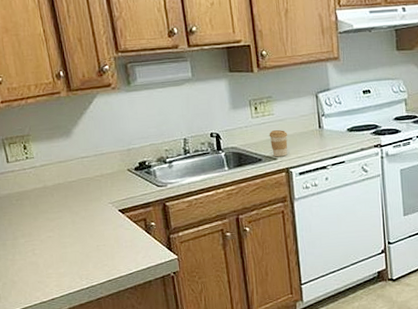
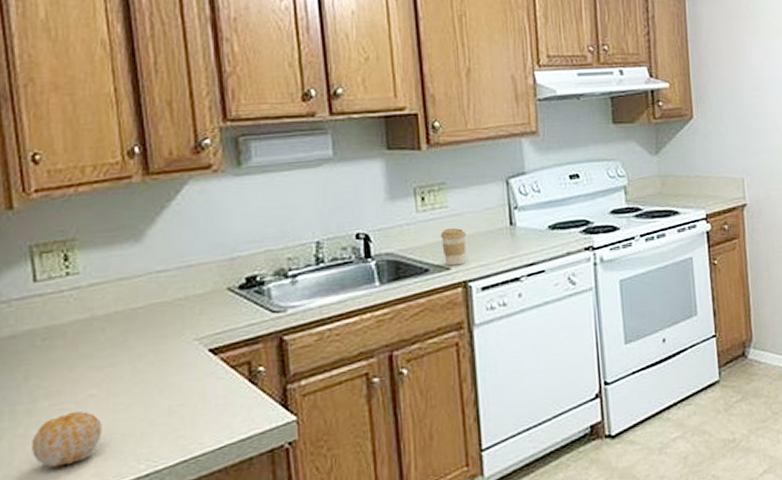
fruit: none [17,246,58,280] -> present [30,410,102,468]

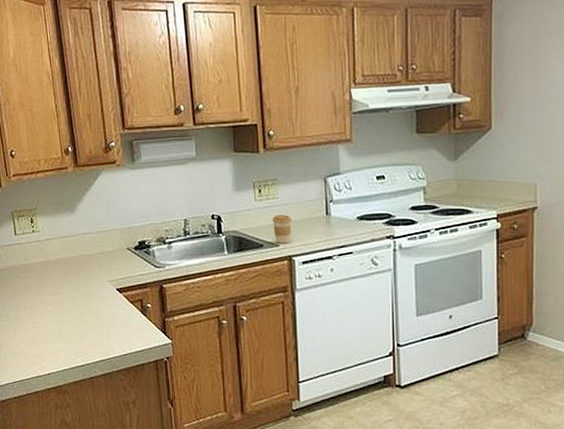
fruit: present [30,410,102,468] -> none [18,320,56,353]

